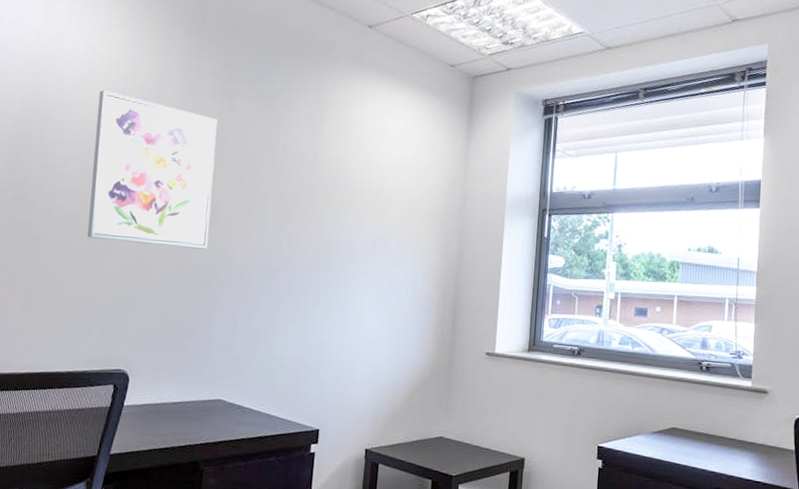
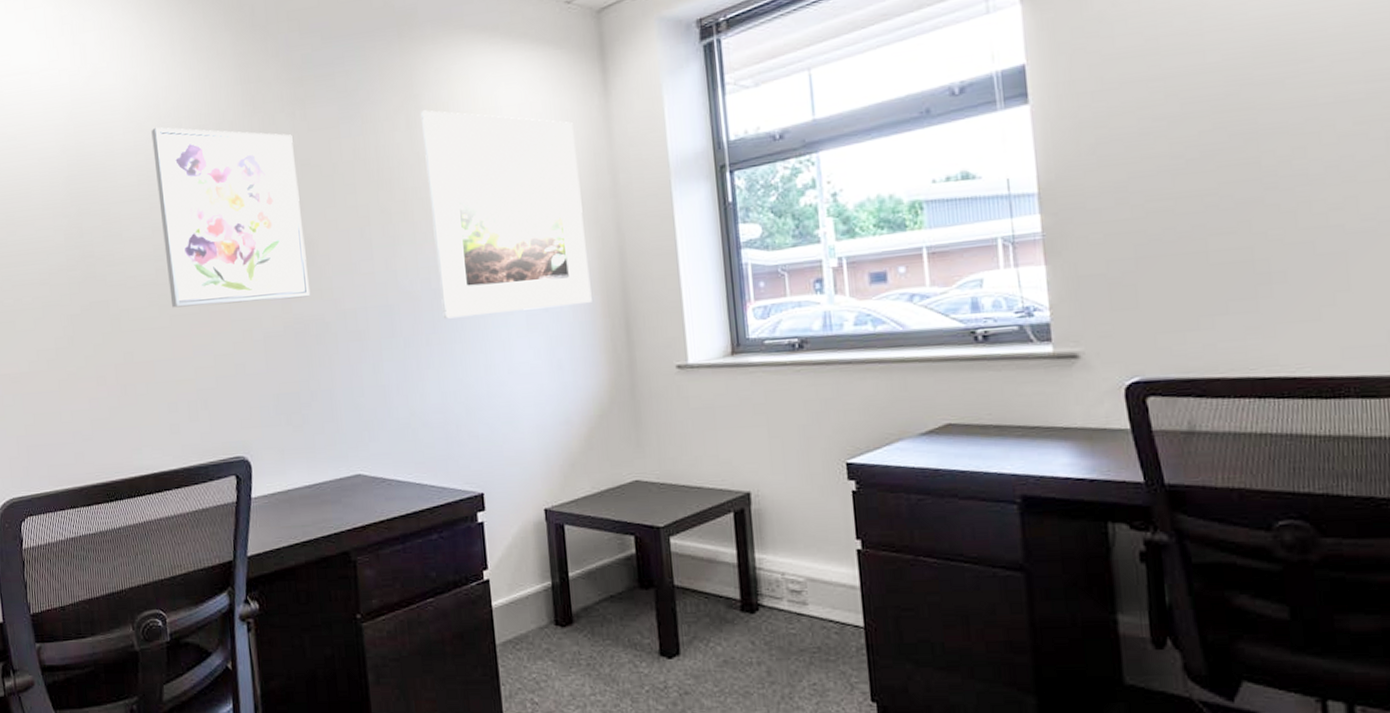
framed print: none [312,122,440,293] -> present [420,110,592,319]

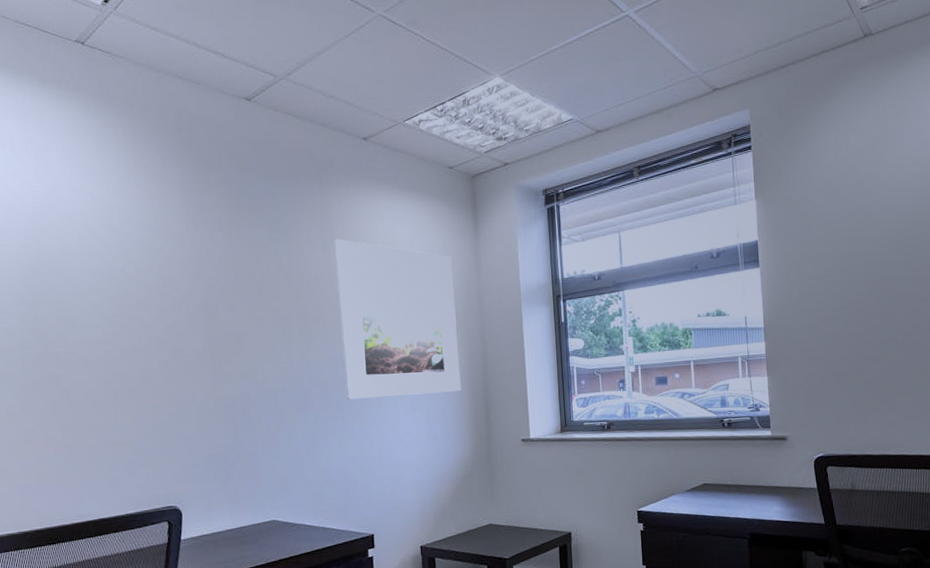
wall art: present [151,127,311,308] -> none [105,235,239,383]

